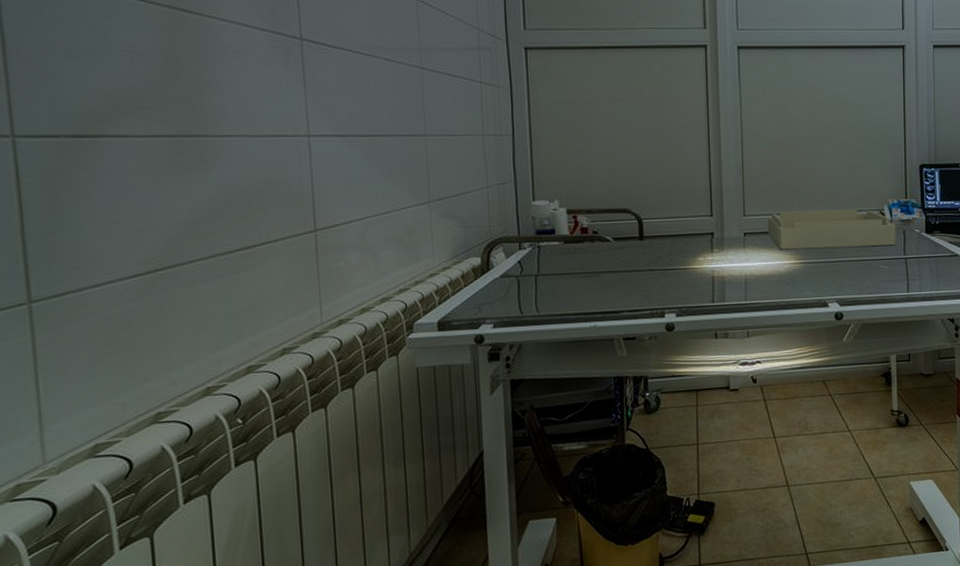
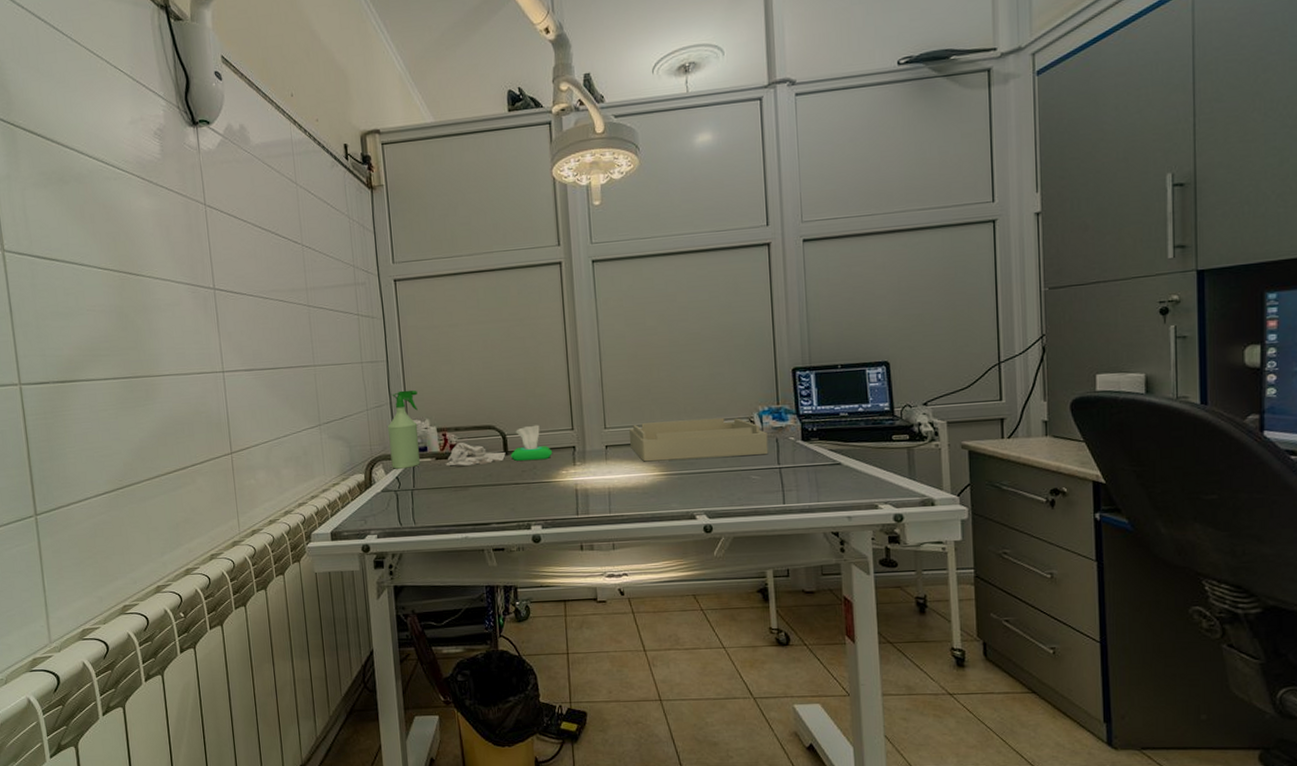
spray bottle: none [510,167,546,253] -> present [387,390,420,469]
tissue: none [574,225,641,252] -> present [445,442,506,467]
wet wipes pack: none [645,210,691,248] -> present [510,424,553,462]

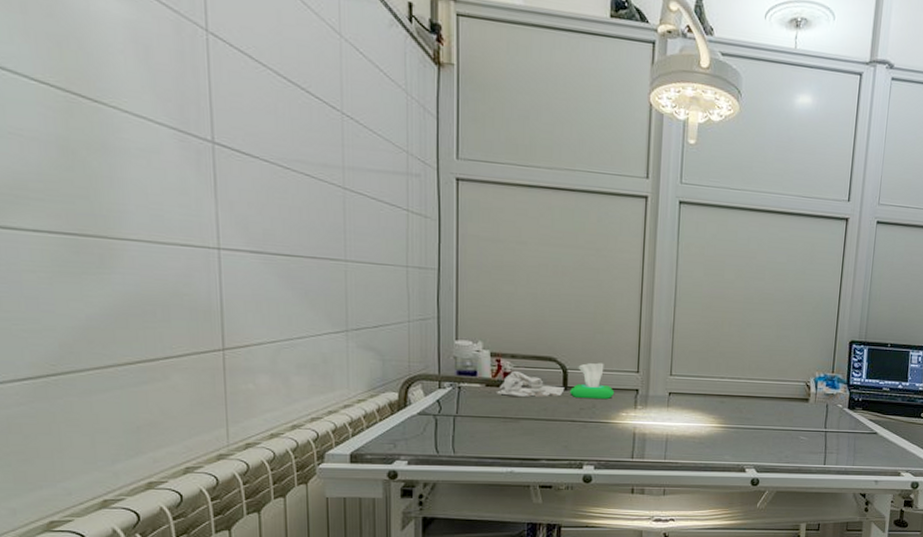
spray bottle: present [387,390,420,469] -> none [431,305,472,392]
storage tray: present [629,417,769,462] -> none [692,375,820,418]

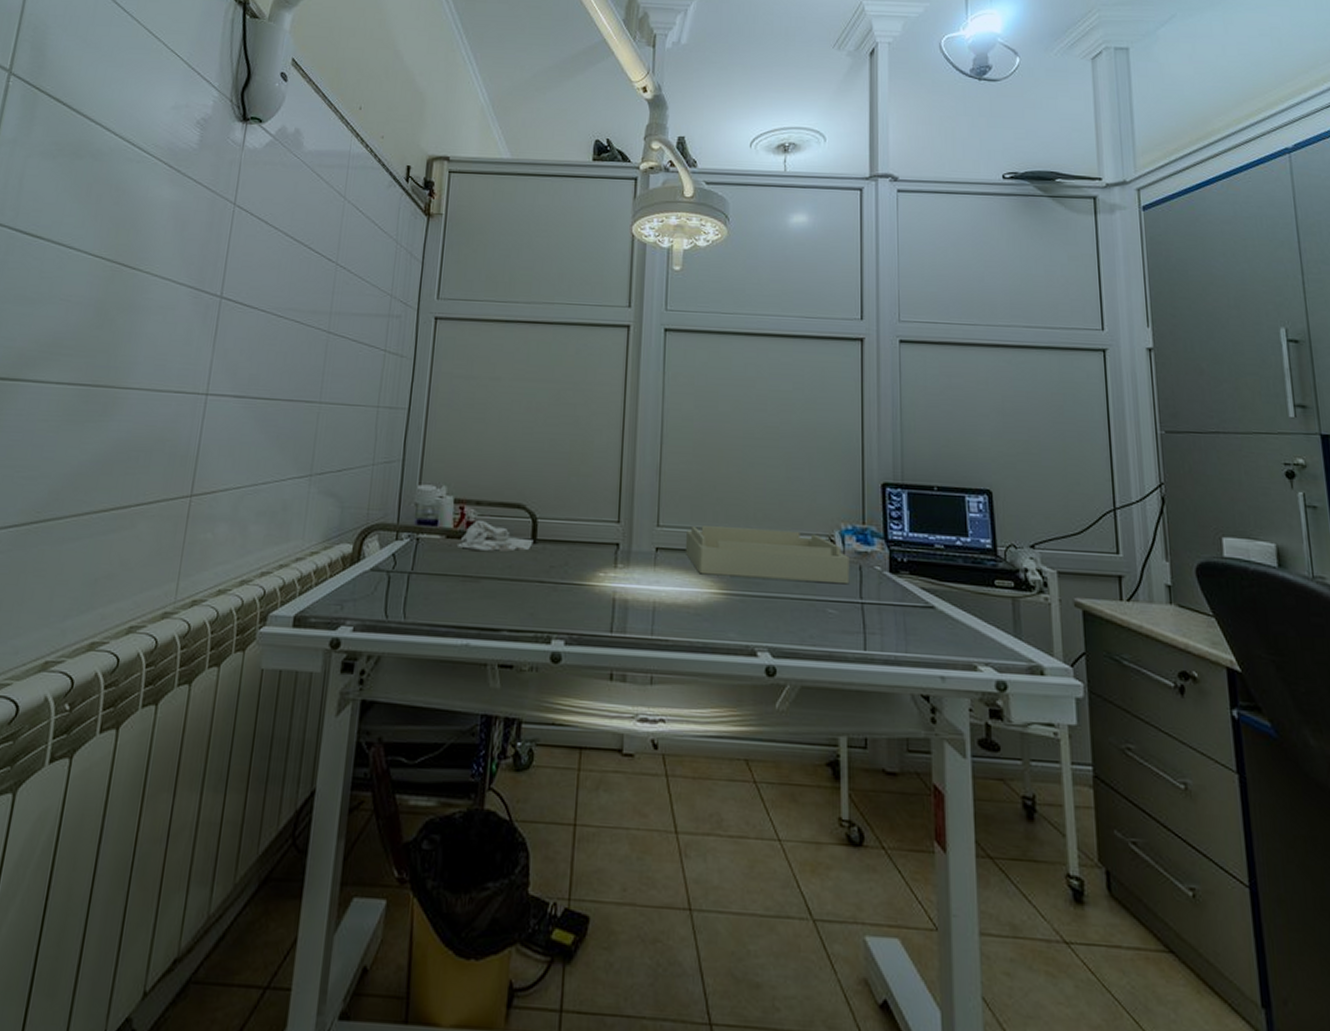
wet wipes pack: present [569,362,615,400] -> none [538,510,592,556]
storage tray: none [692,375,820,418] -> present [684,526,850,585]

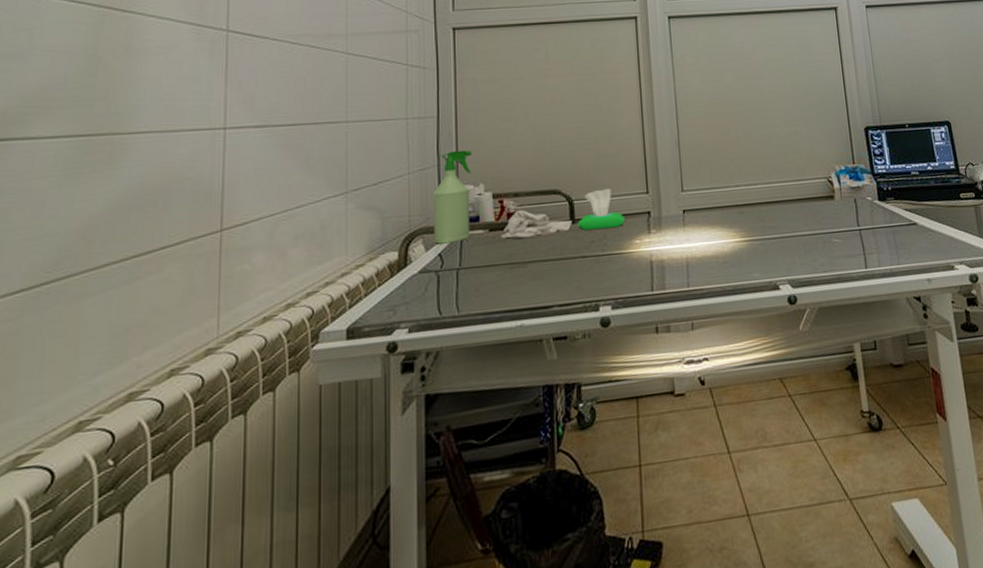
spray bottle: none [389,446,439,545] -> present [432,150,472,244]
wet wipes pack: none [538,510,592,556] -> present [577,188,626,231]
storage tray: present [684,526,850,585] -> none [708,177,848,227]

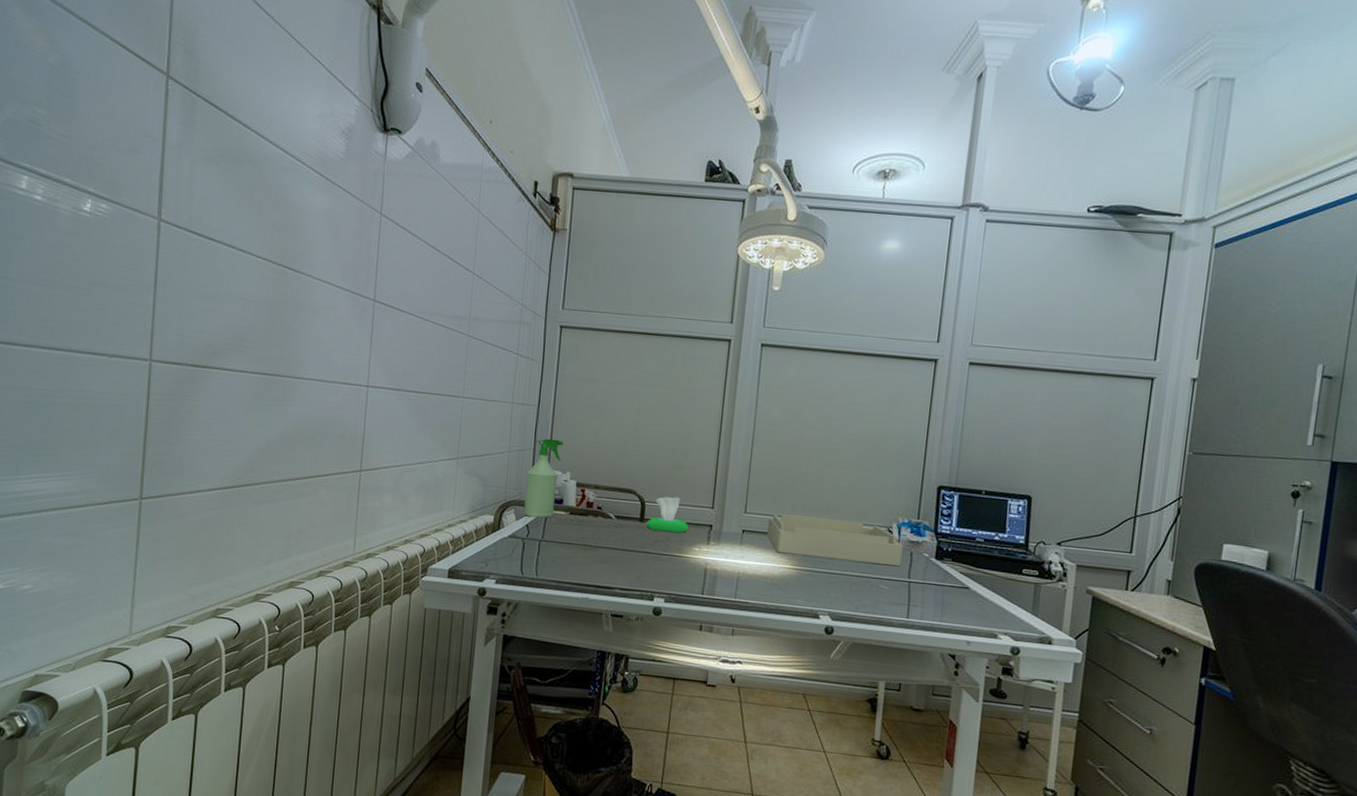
tissue: present [500,209,572,240] -> none [578,500,642,528]
storage tray: none [708,177,848,227] -> present [766,514,903,567]

